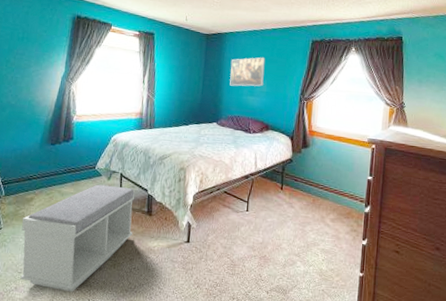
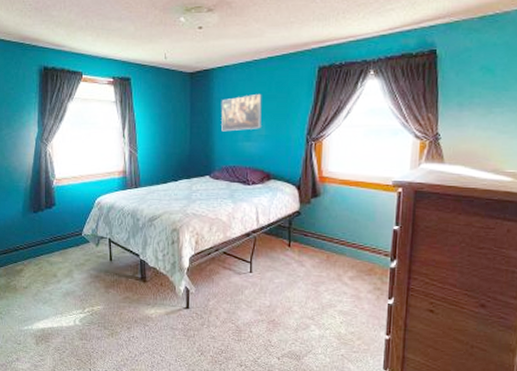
bench: present [20,184,135,292] -> none [14,251,127,362]

